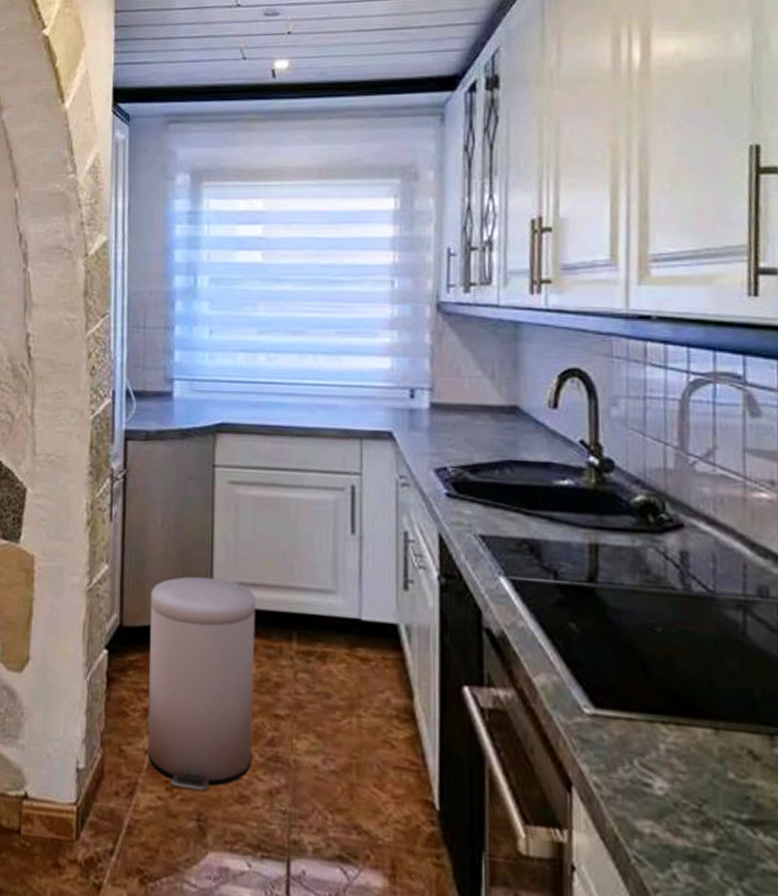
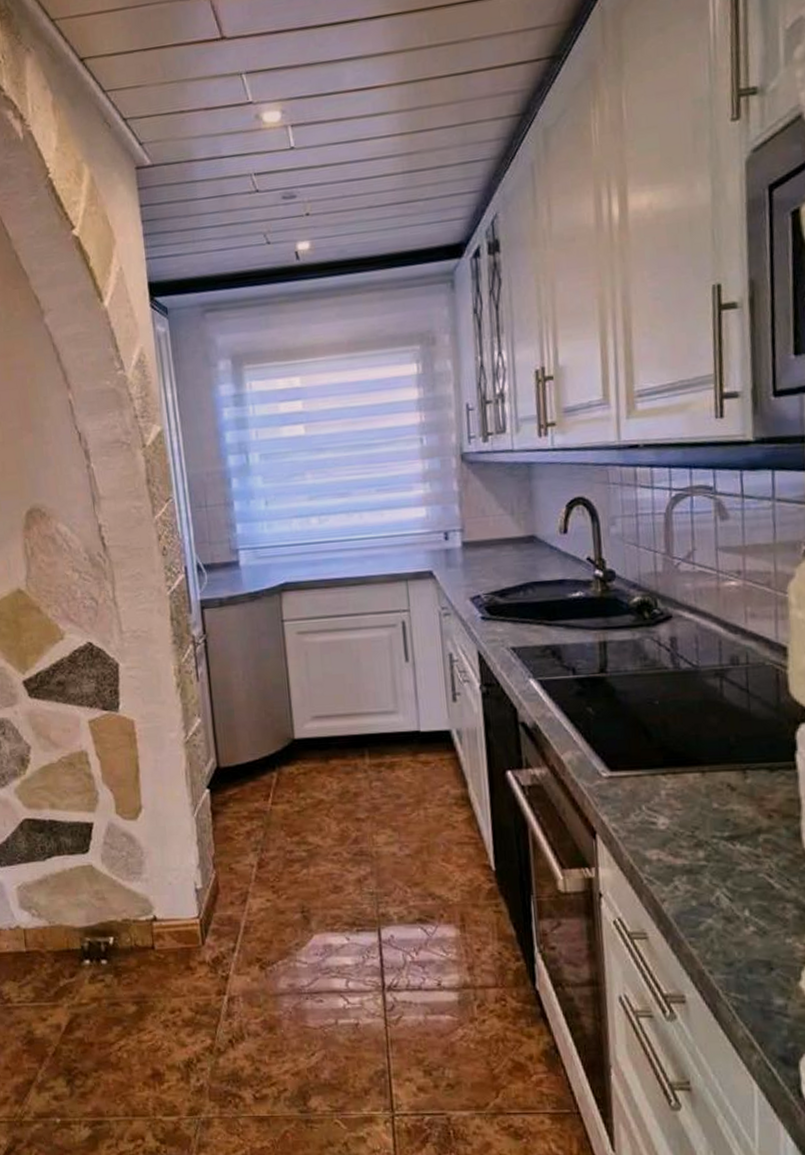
pedal bin: present [147,576,256,793] -> none [240,715,341,891]

